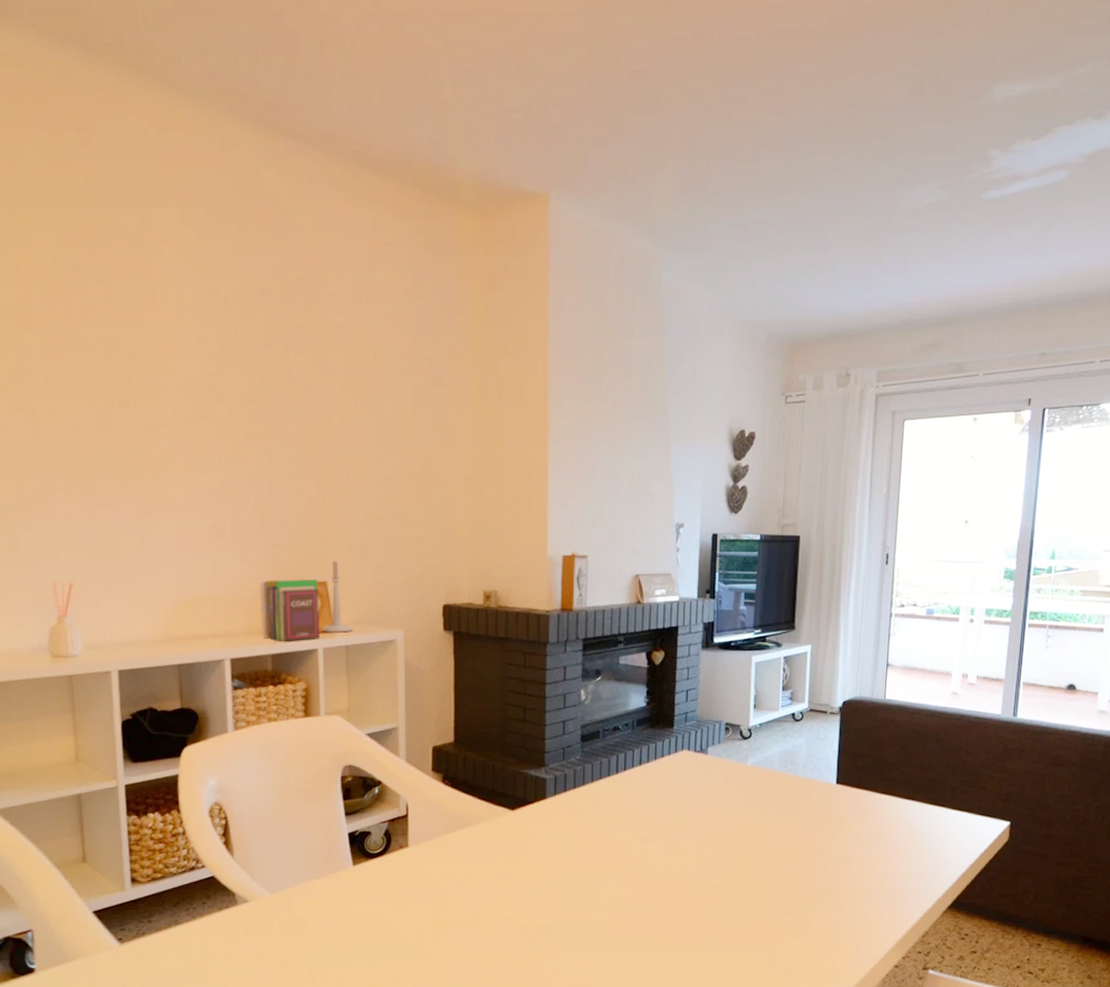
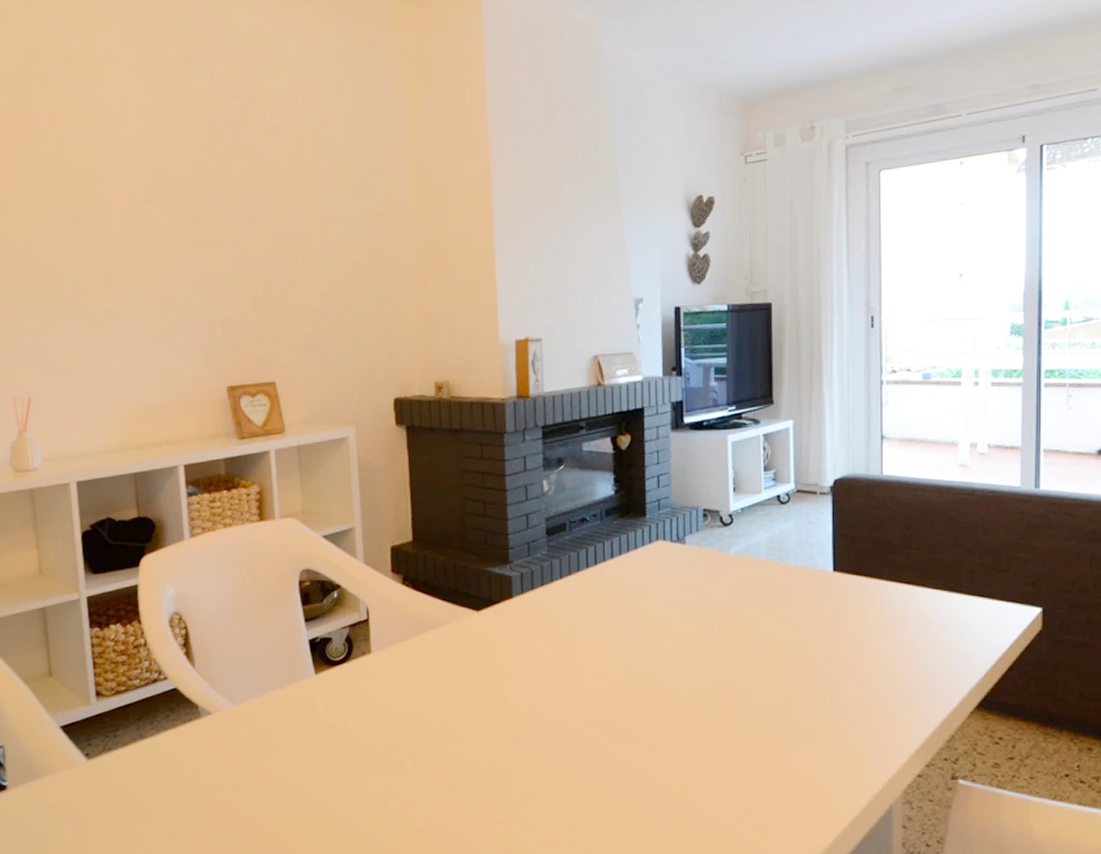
books: present [259,578,320,641] -> none [209,379,271,445]
candlestick: present [321,561,353,633] -> none [271,360,304,433]

